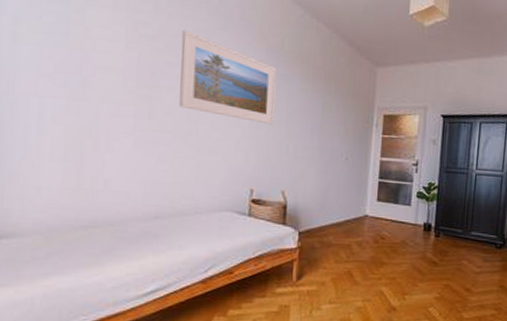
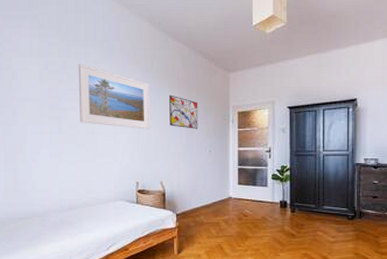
wall art: none [299,84,337,131] -> present [169,94,198,129]

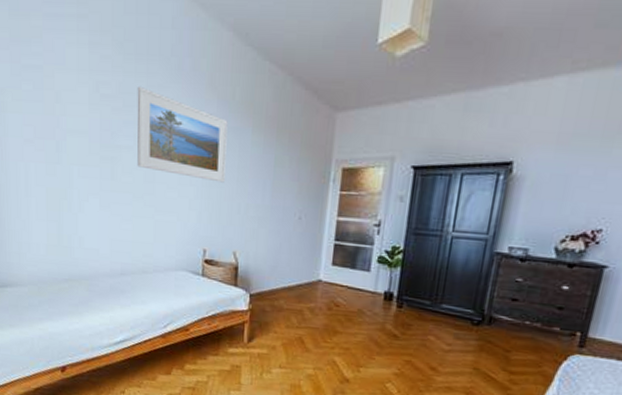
wall art: present [169,94,198,129] -> none [250,137,290,188]

